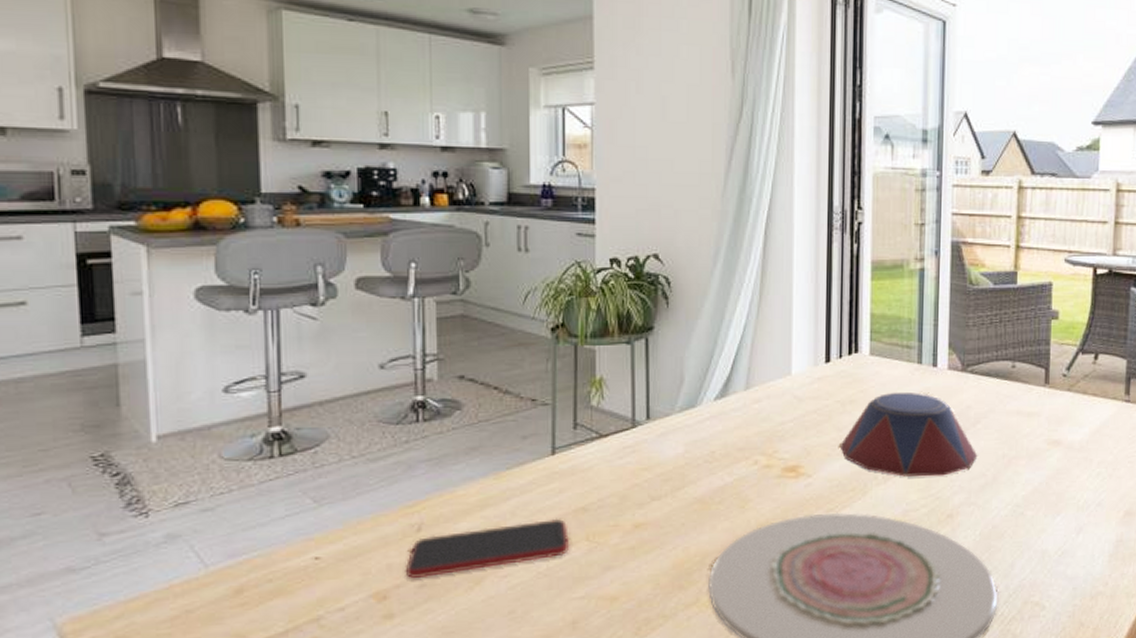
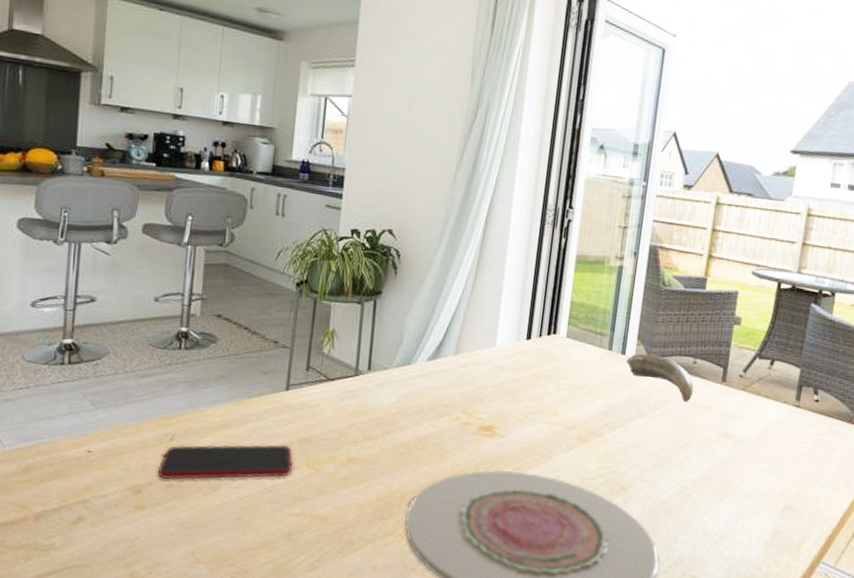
bowl: present [839,392,978,477] -> none [531,372,654,452]
animal claw: none [939,363,1015,412] -> present [627,353,694,403]

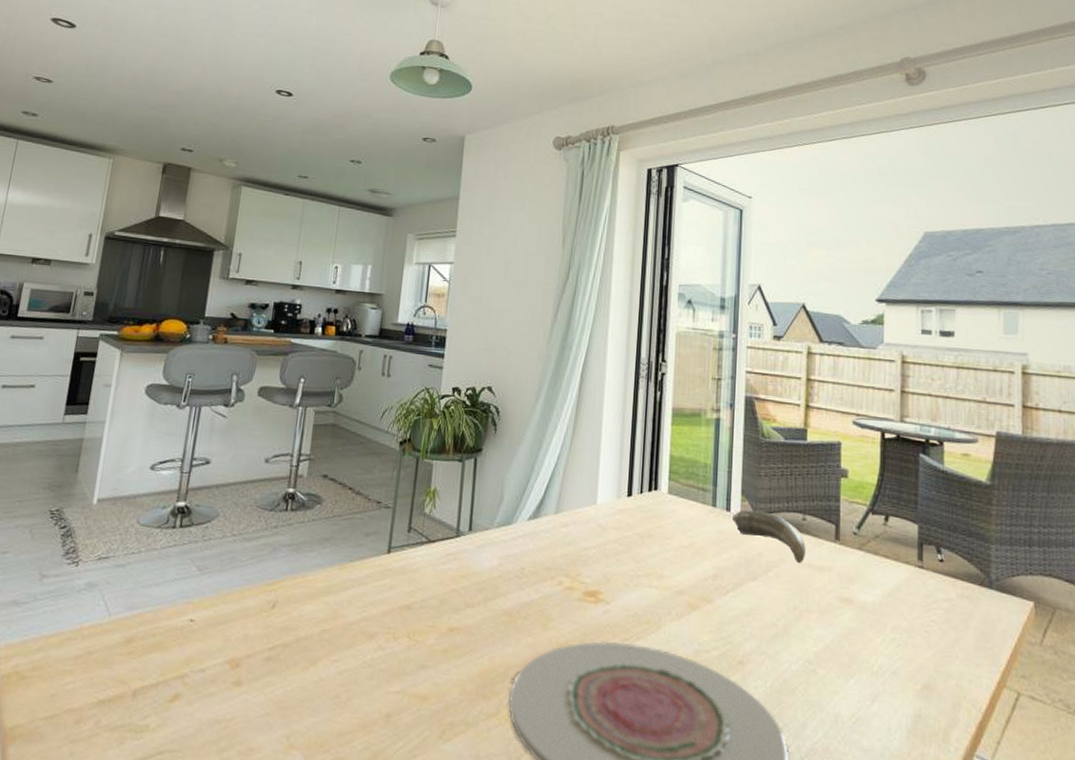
smartphone: present [157,444,293,479] -> none [256,612,393,652]

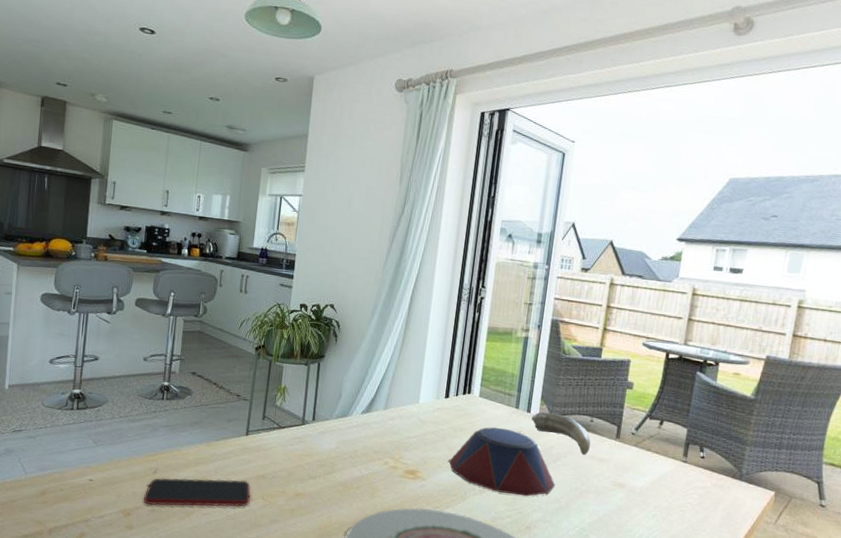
smartphone: none [256,612,393,652] -> present [143,477,251,507]
bowl: none [637,531,769,620] -> present [449,427,556,497]

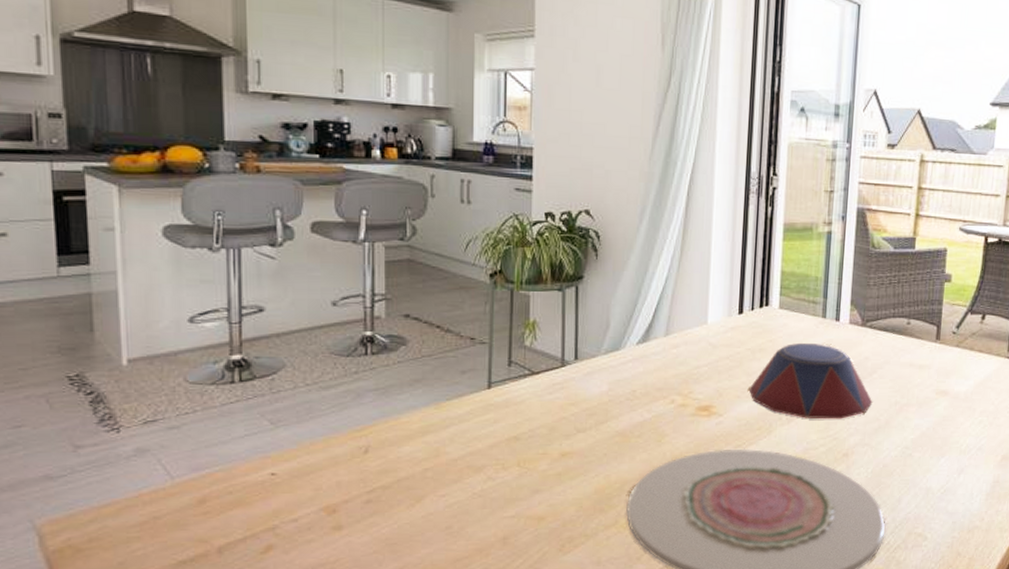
smartphone: present [143,477,251,507] -> none [353,445,502,494]
animal claw: present [531,412,591,456] -> none [841,318,909,364]

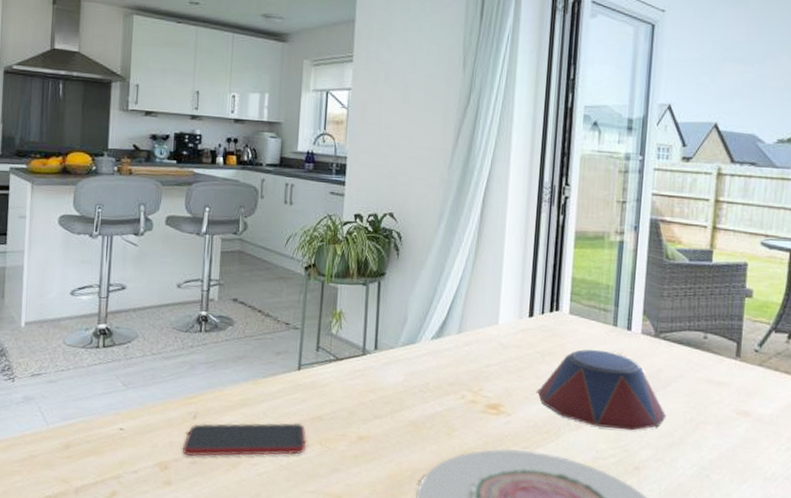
smartphone: none [353,445,502,494] -> present [182,422,306,456]

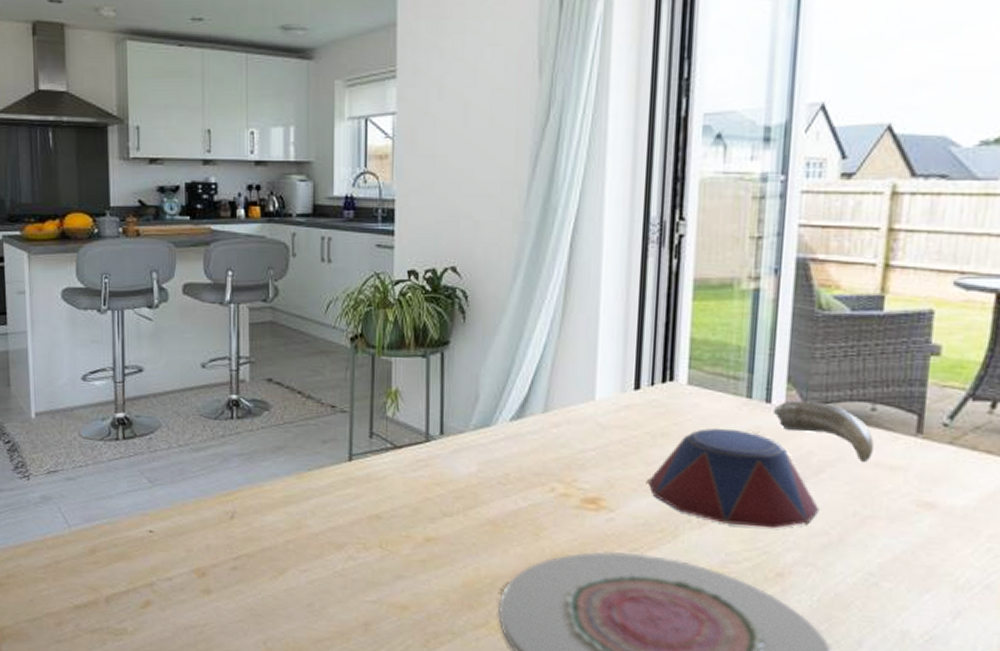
smartphone: present [182,422,306,456] -> none [220,522,363,561]
animal claw: none [633,329,706,380] -> present [774,400,874,463]

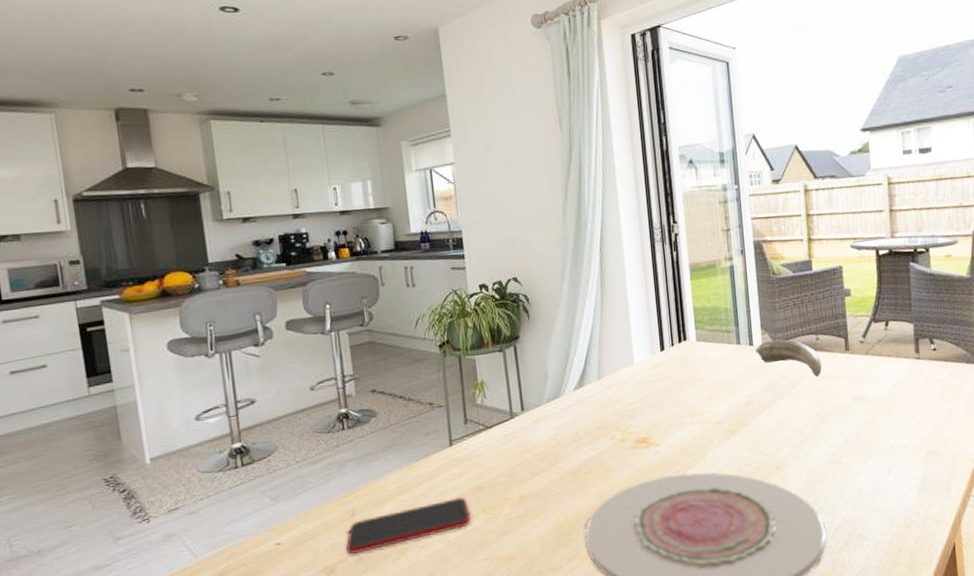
smartphone: none [220,522,363,561] -> present [345,496,471,554]
bowl: present [647,427,820,529] -> none [679,368,796,439]

